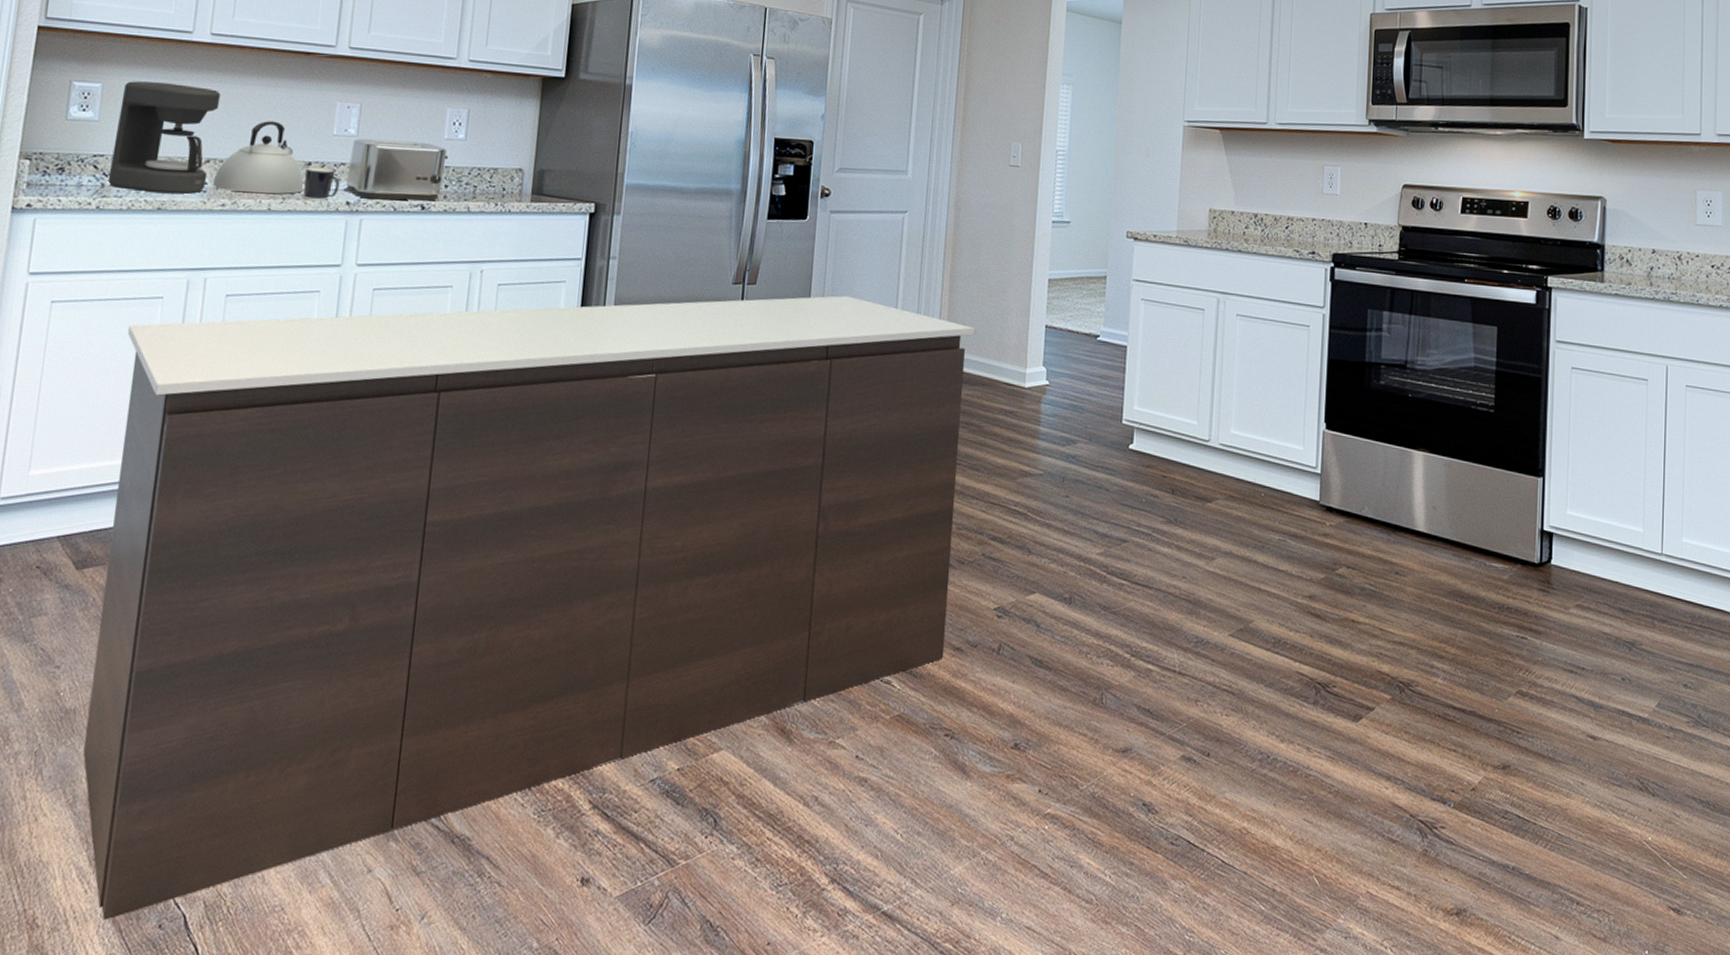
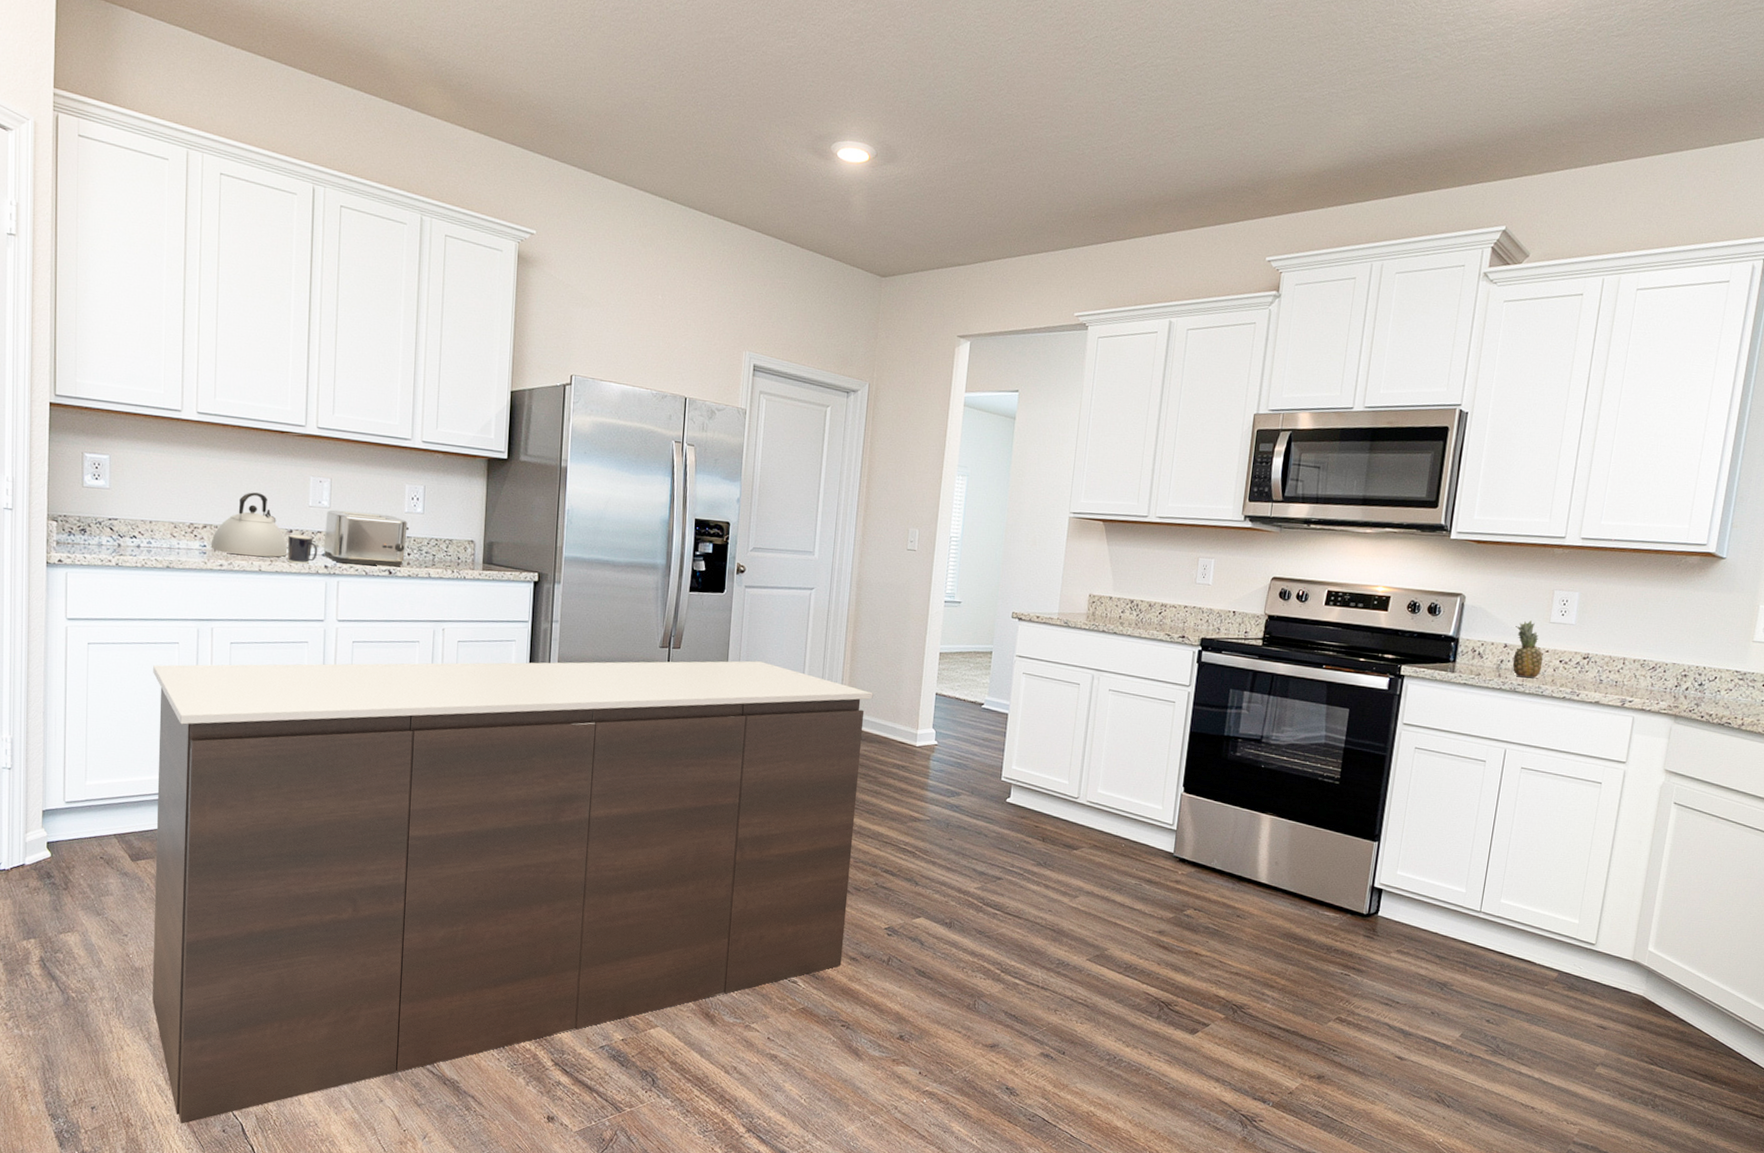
coffee maker: present [107,81,221,194] -> none [123,453,211,555]
fruit: none [1661,223,1694,286] -> present [1512,620,1543,678]

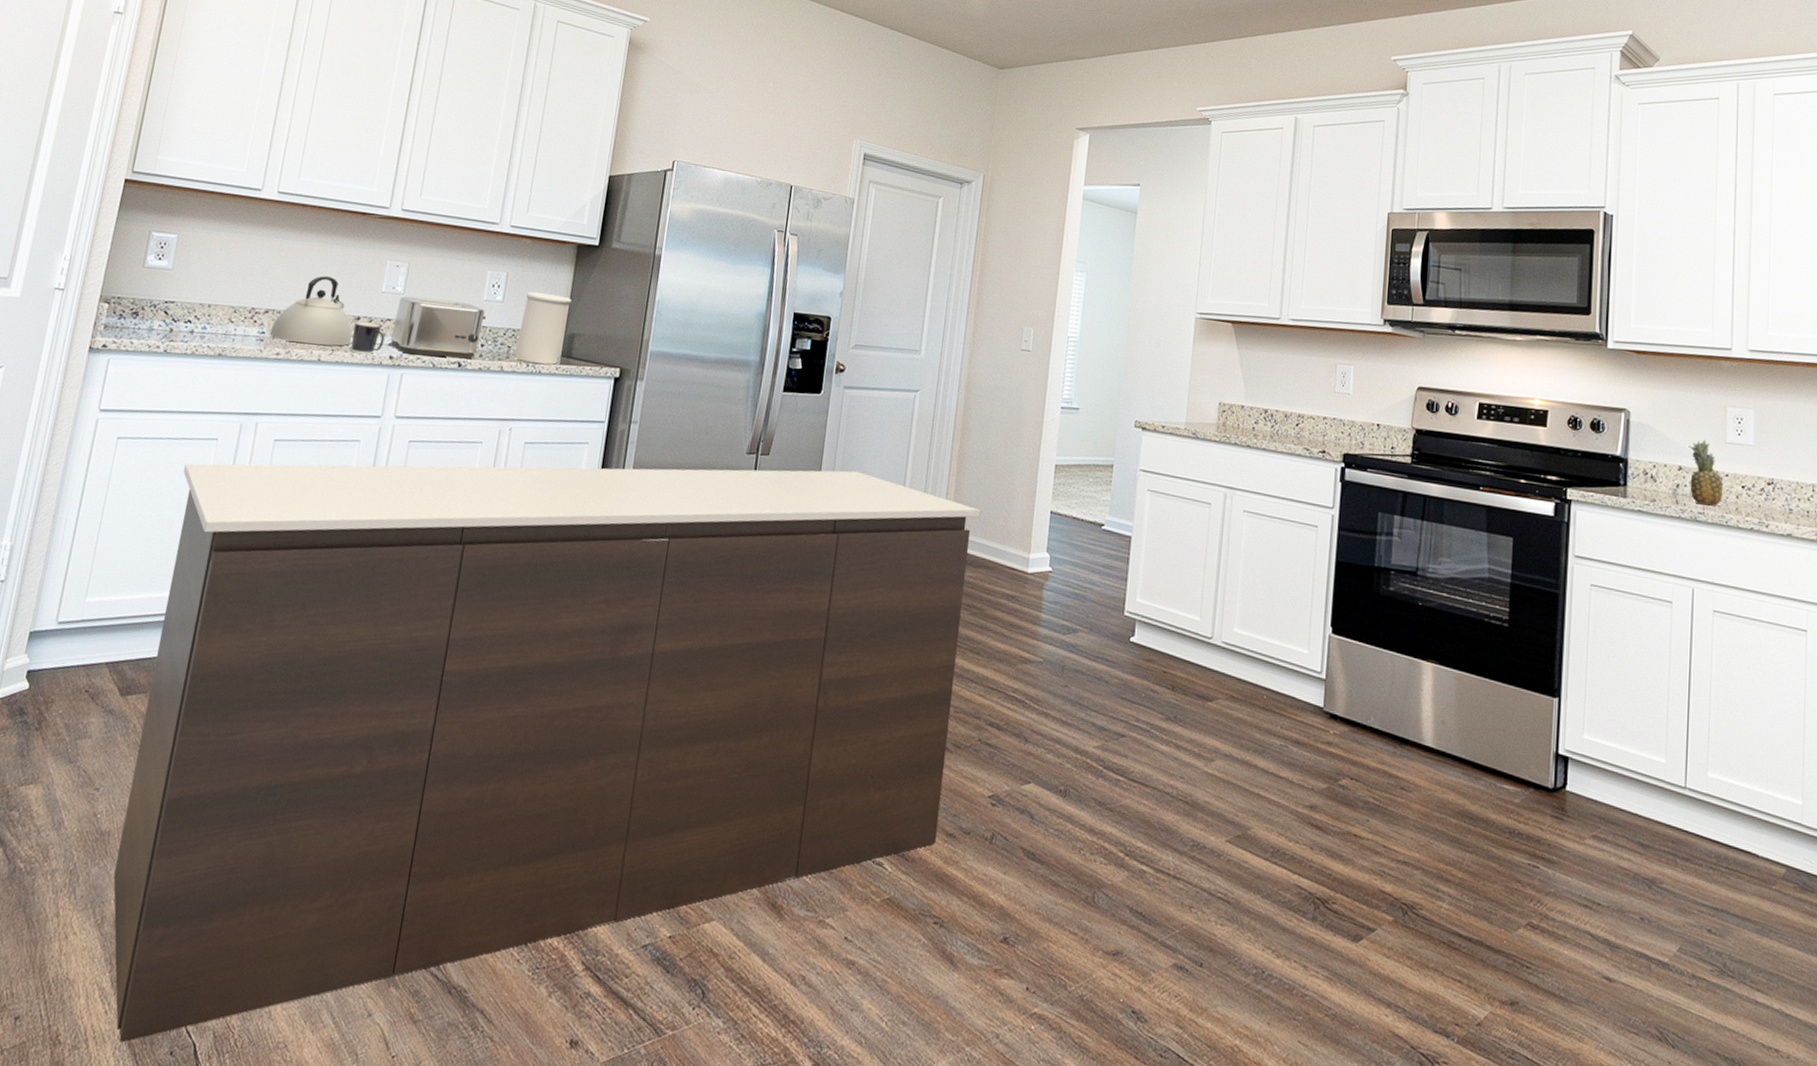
canister: none [439,503,487,571] -> present [514,292,571,365]

